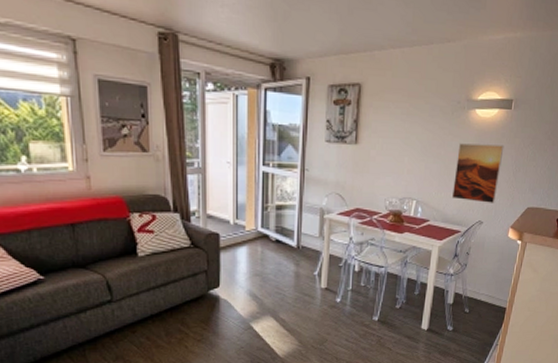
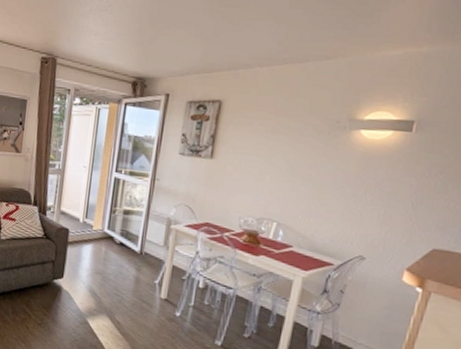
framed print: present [451,143,504,203] -> none [323,166,400,238]

